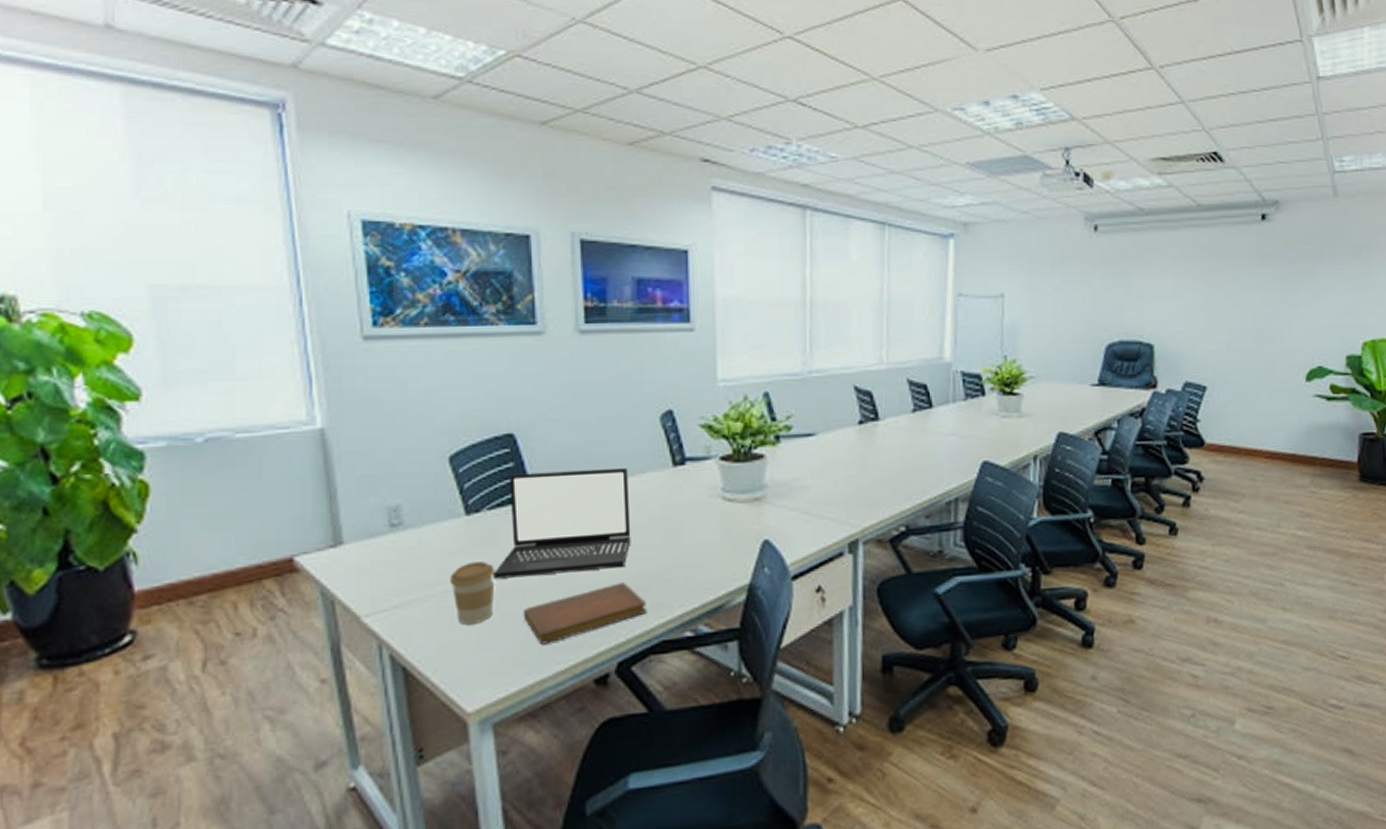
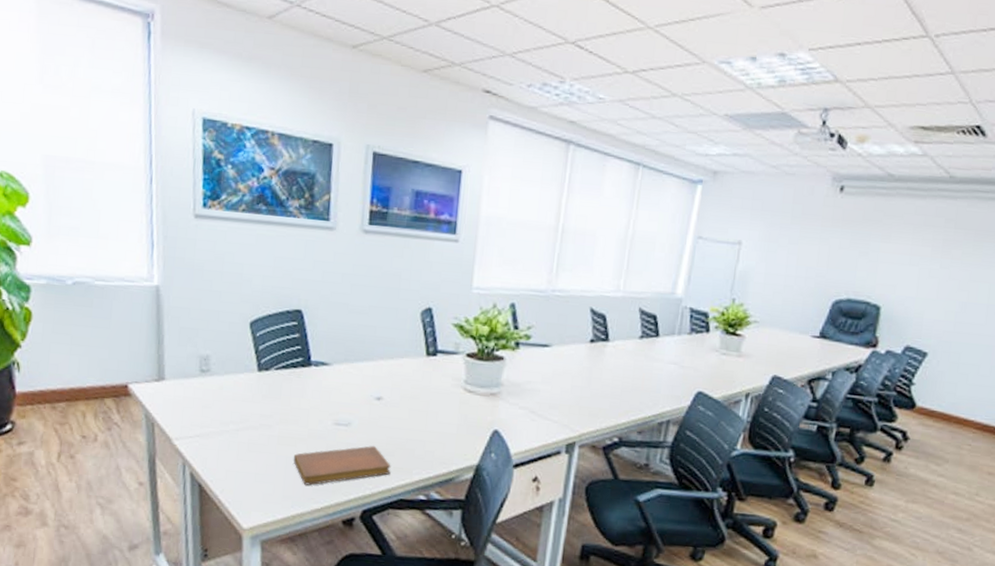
coffee cup: present [450,561,495,624] -> none [241,410,276,460]
laptop: present [493,468,631,579] -> none [274,343,389,434]

